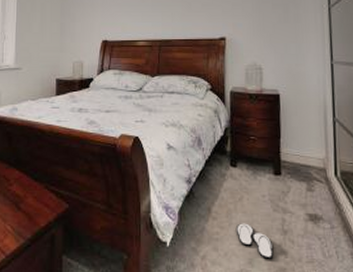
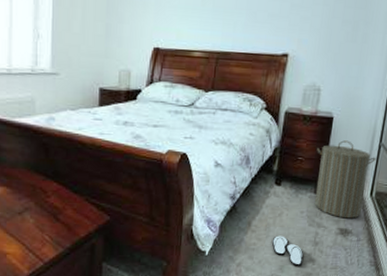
laundry hamper: none [268,117,334,202] -> present [314,140,377,219]

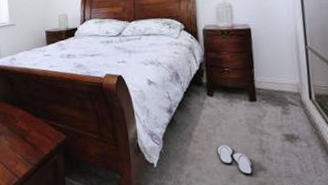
laundry hamper: present [314,140,377,219] -> none [241,48,307,124]

